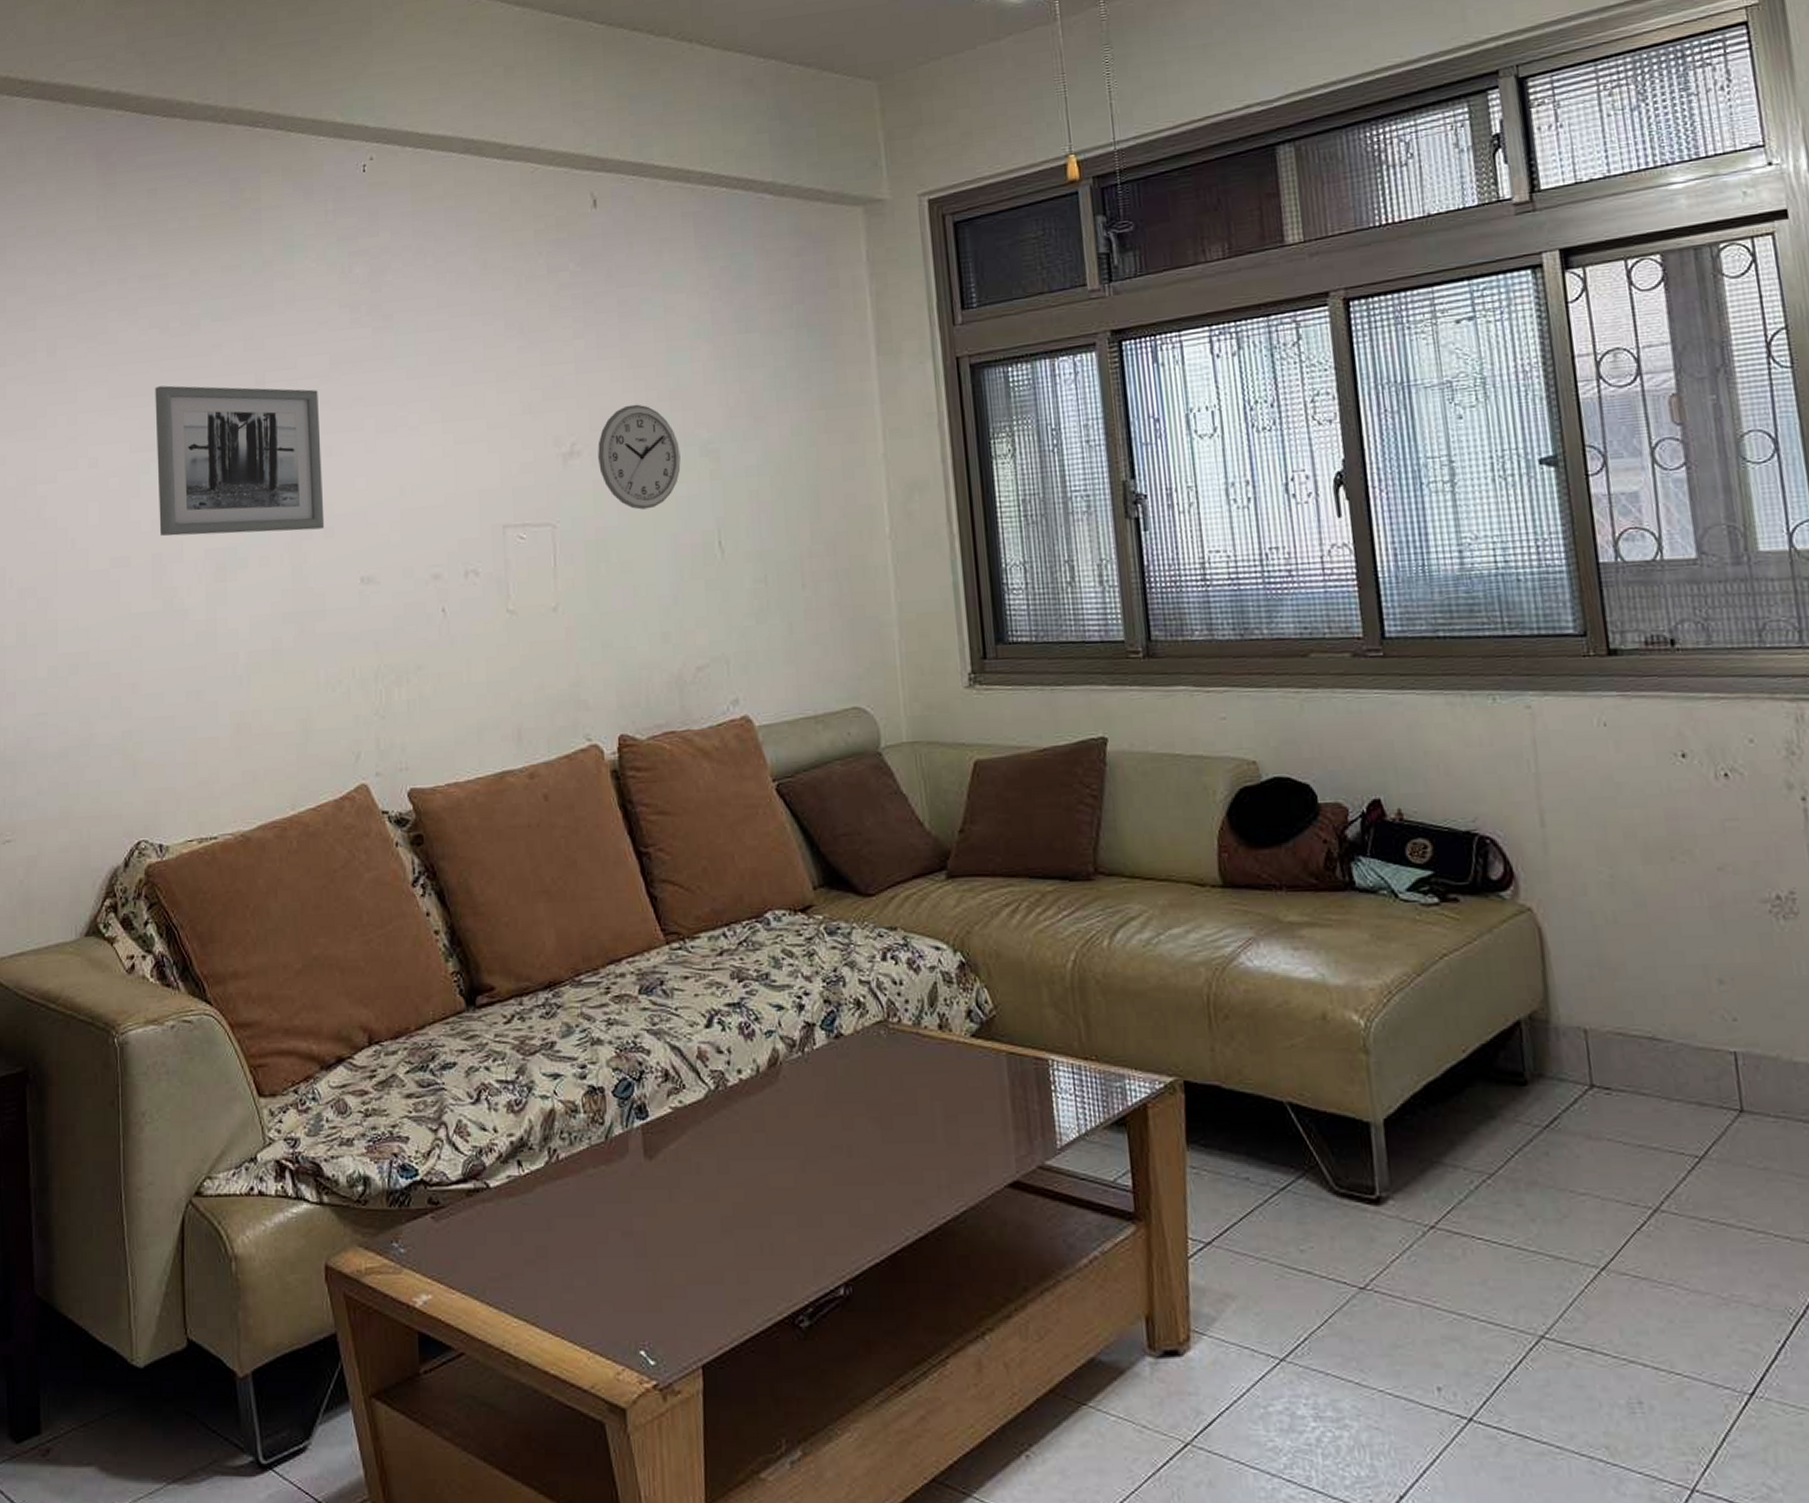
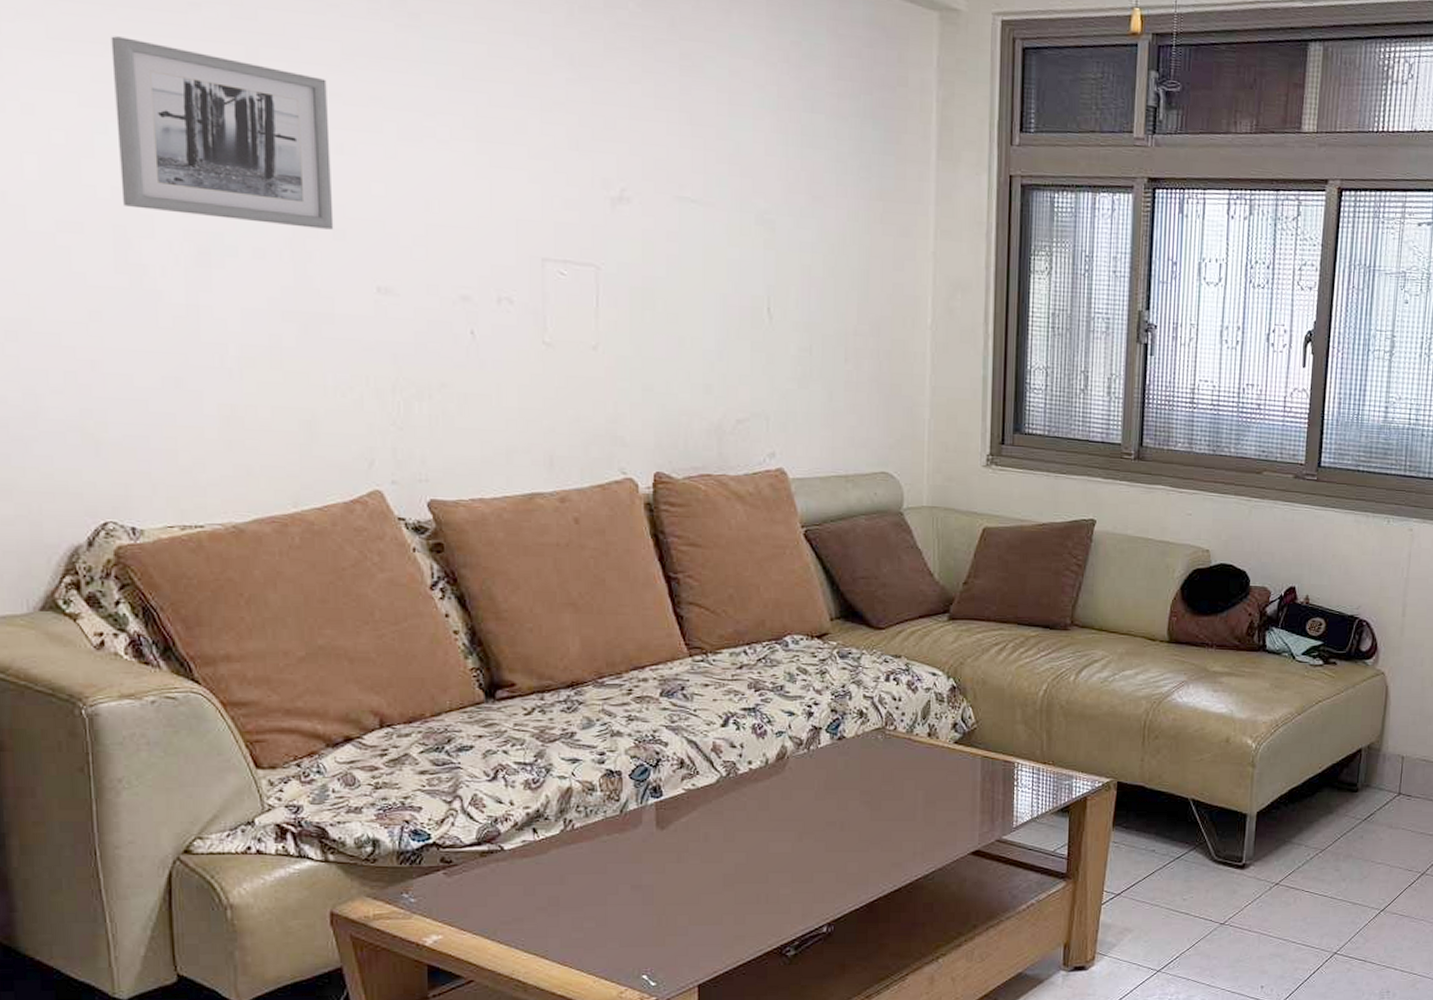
wall clock: present [598,404,681,510] -> none [649,161,735,267]

